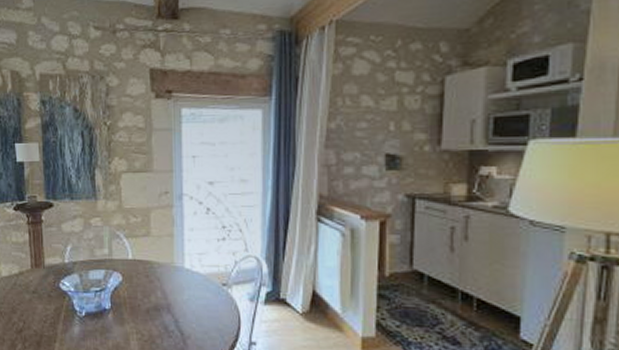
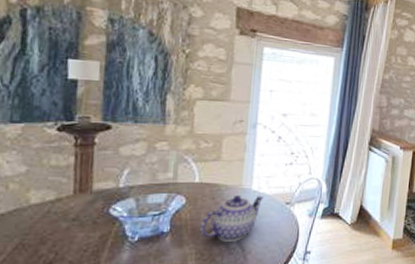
teapot: none [138,274,199,324] -> present [200,196,265,242]

